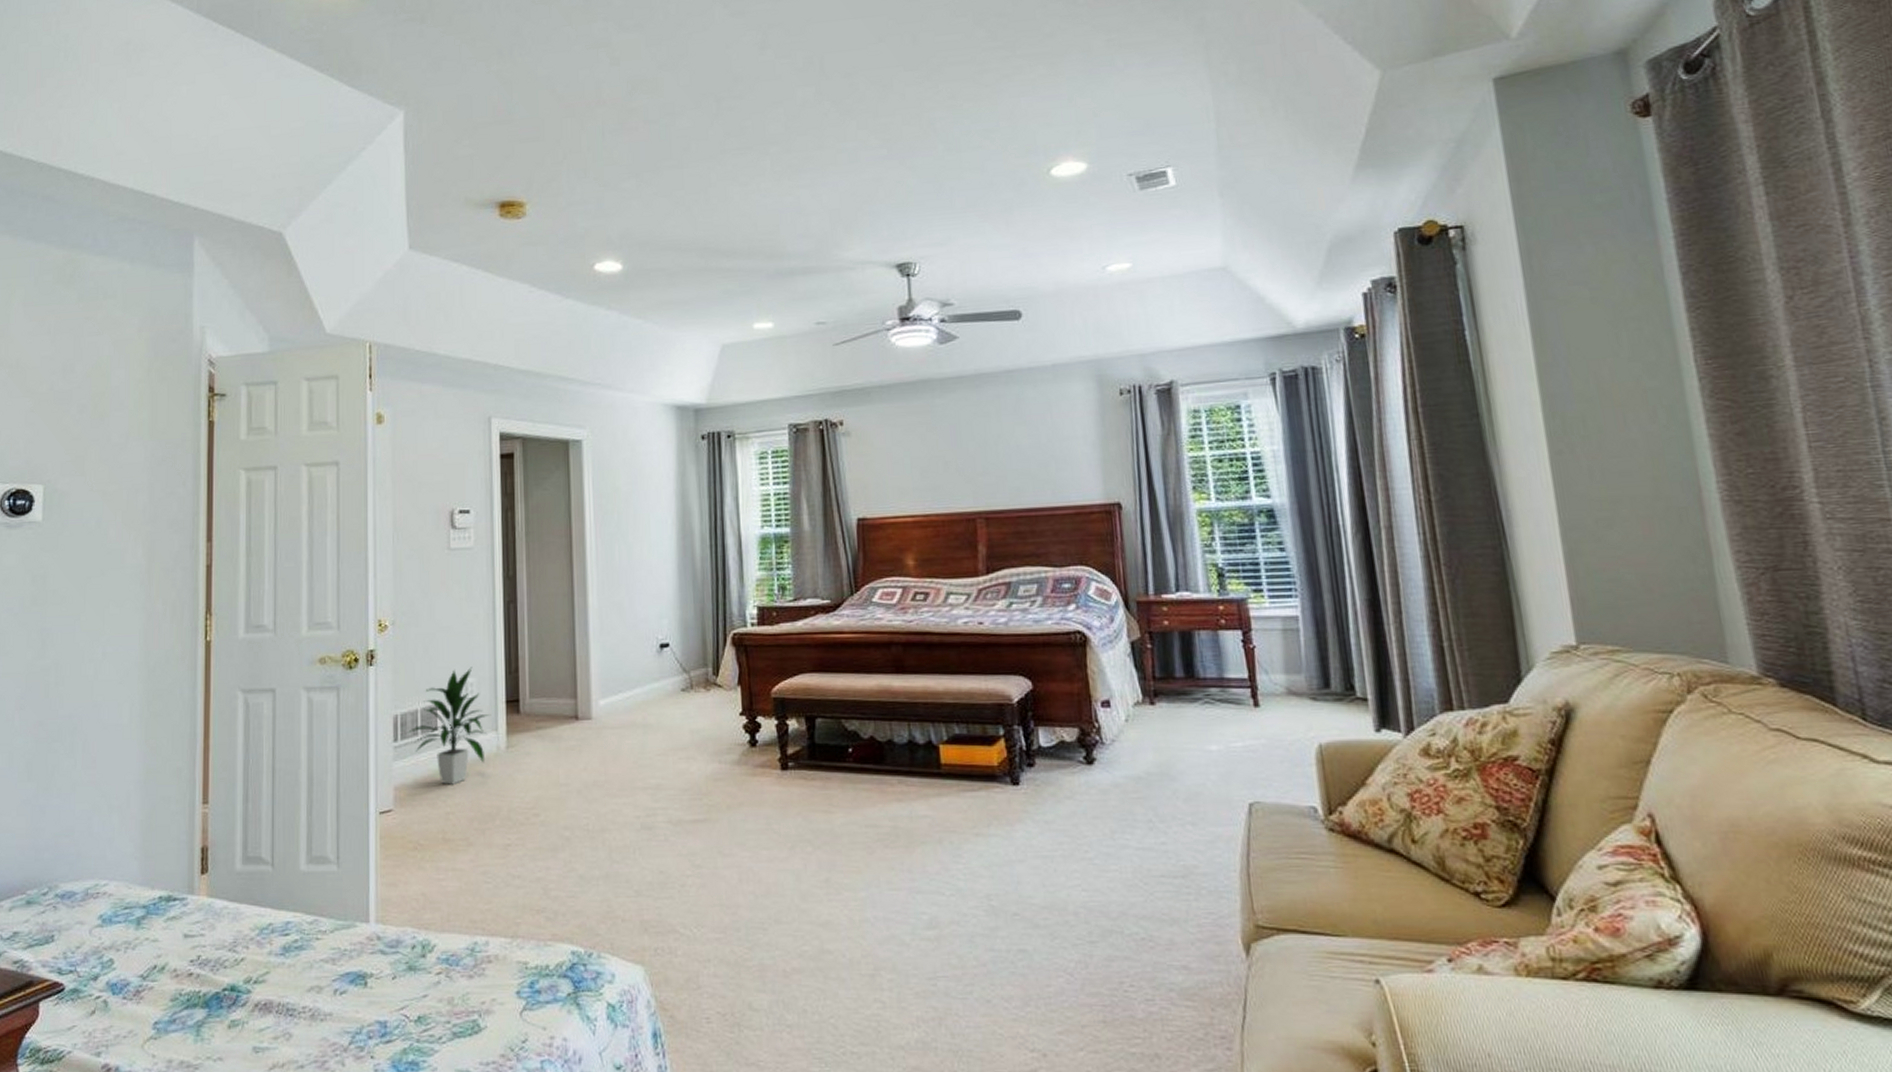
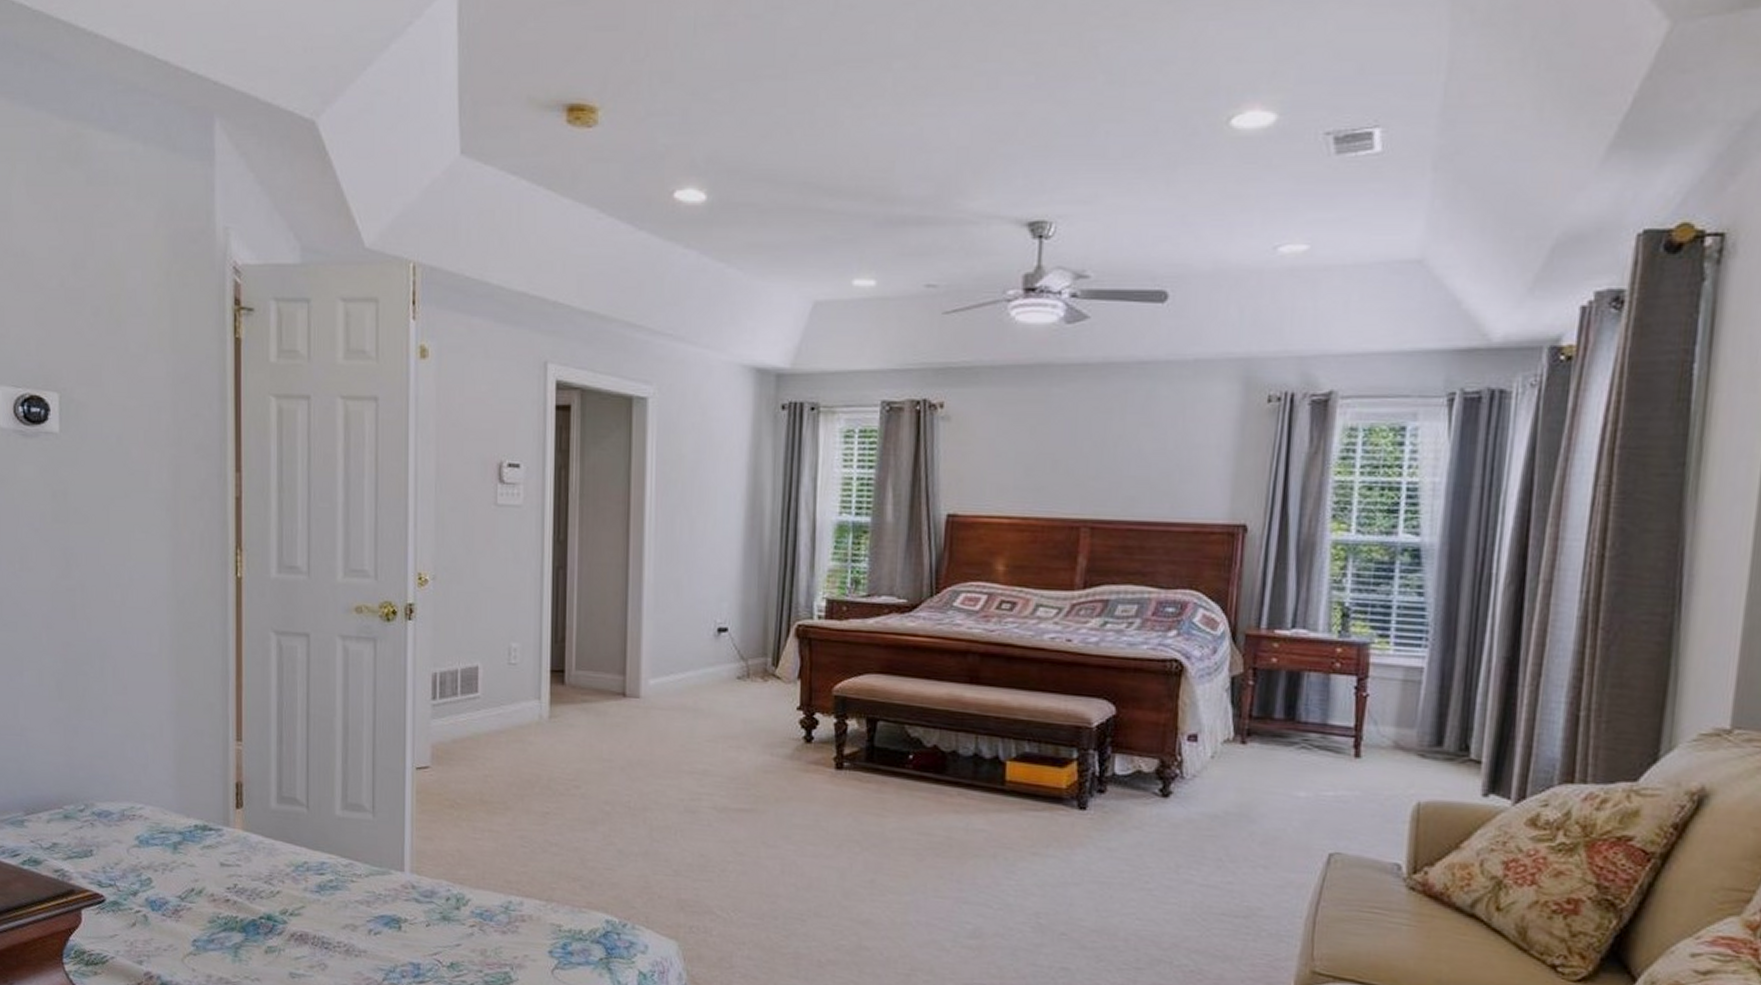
indoor plant: present [407,667,491,785] -> none [446,632,535,749]

